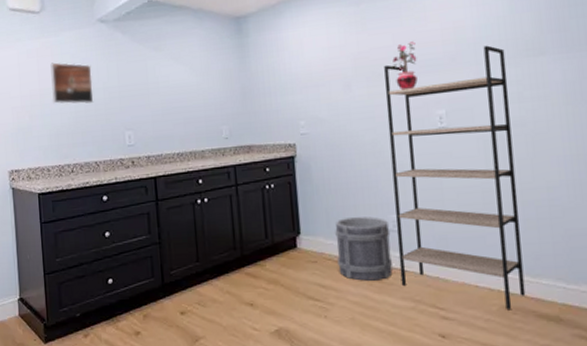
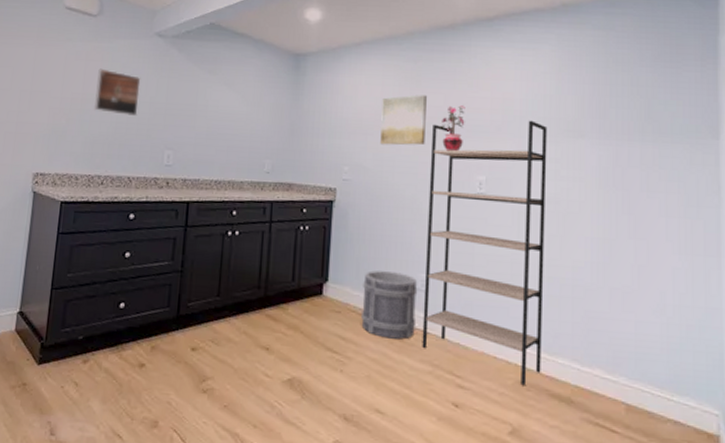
wall art: none [329,37,378,94] -> present [380,95,427,146]

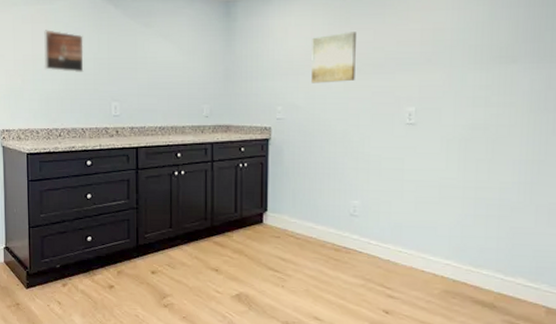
bucket: present [361,270,418,339] -> none [299,200,350,258]
shelving unit: present [422,120,548,386] -> none [355,49,479,295]
potted plant: present [440,105,465,152] -> none [370,39,395,86]

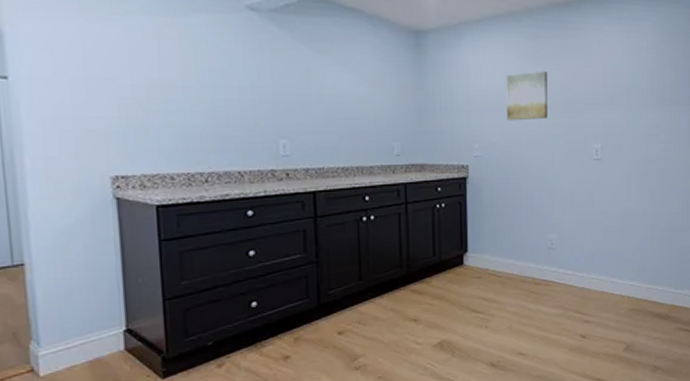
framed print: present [44,30,84,72] -> none [177,49,239,103]

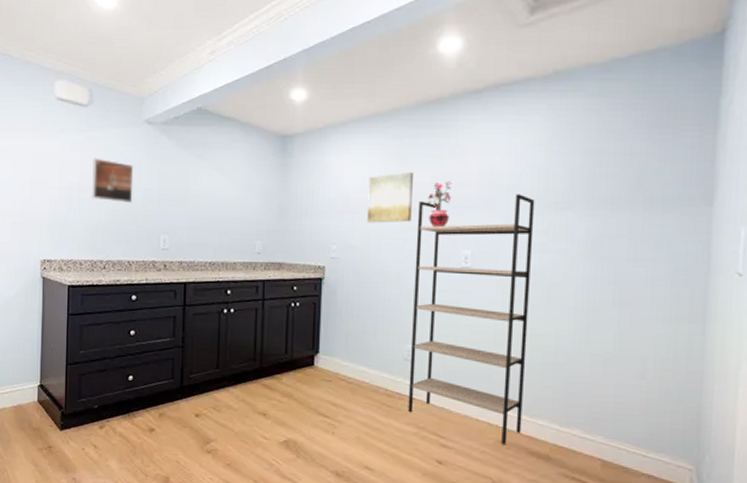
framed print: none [177,49,239,103] -> present [91,158,134,203]
shelving unit: none [553,92,650,312] -> present [408,194,535,445]
potted plant: none [560,80,582,124] -> present [426,181,452,228]

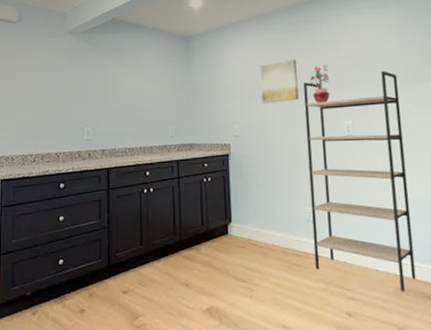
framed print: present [91,158,134,203] -> none [21,65,59,102]

